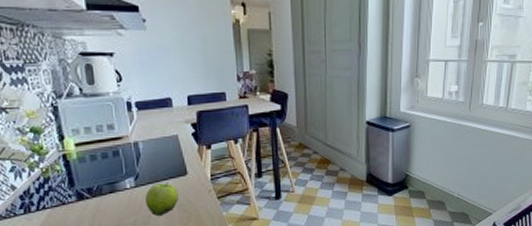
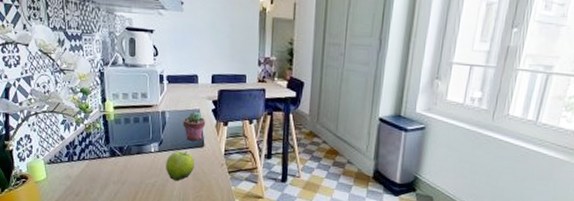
potted succulent: none [160,137,187,170] -> present [183,111,206,141]

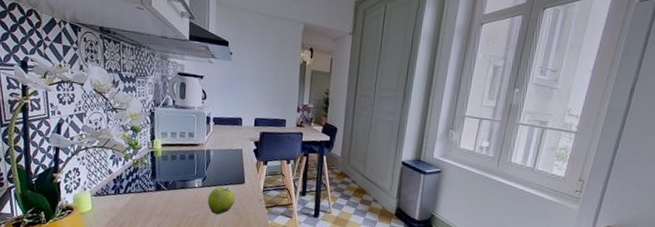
potted succulent: present [183,111,206,141] -> none [226,151,248,178]

